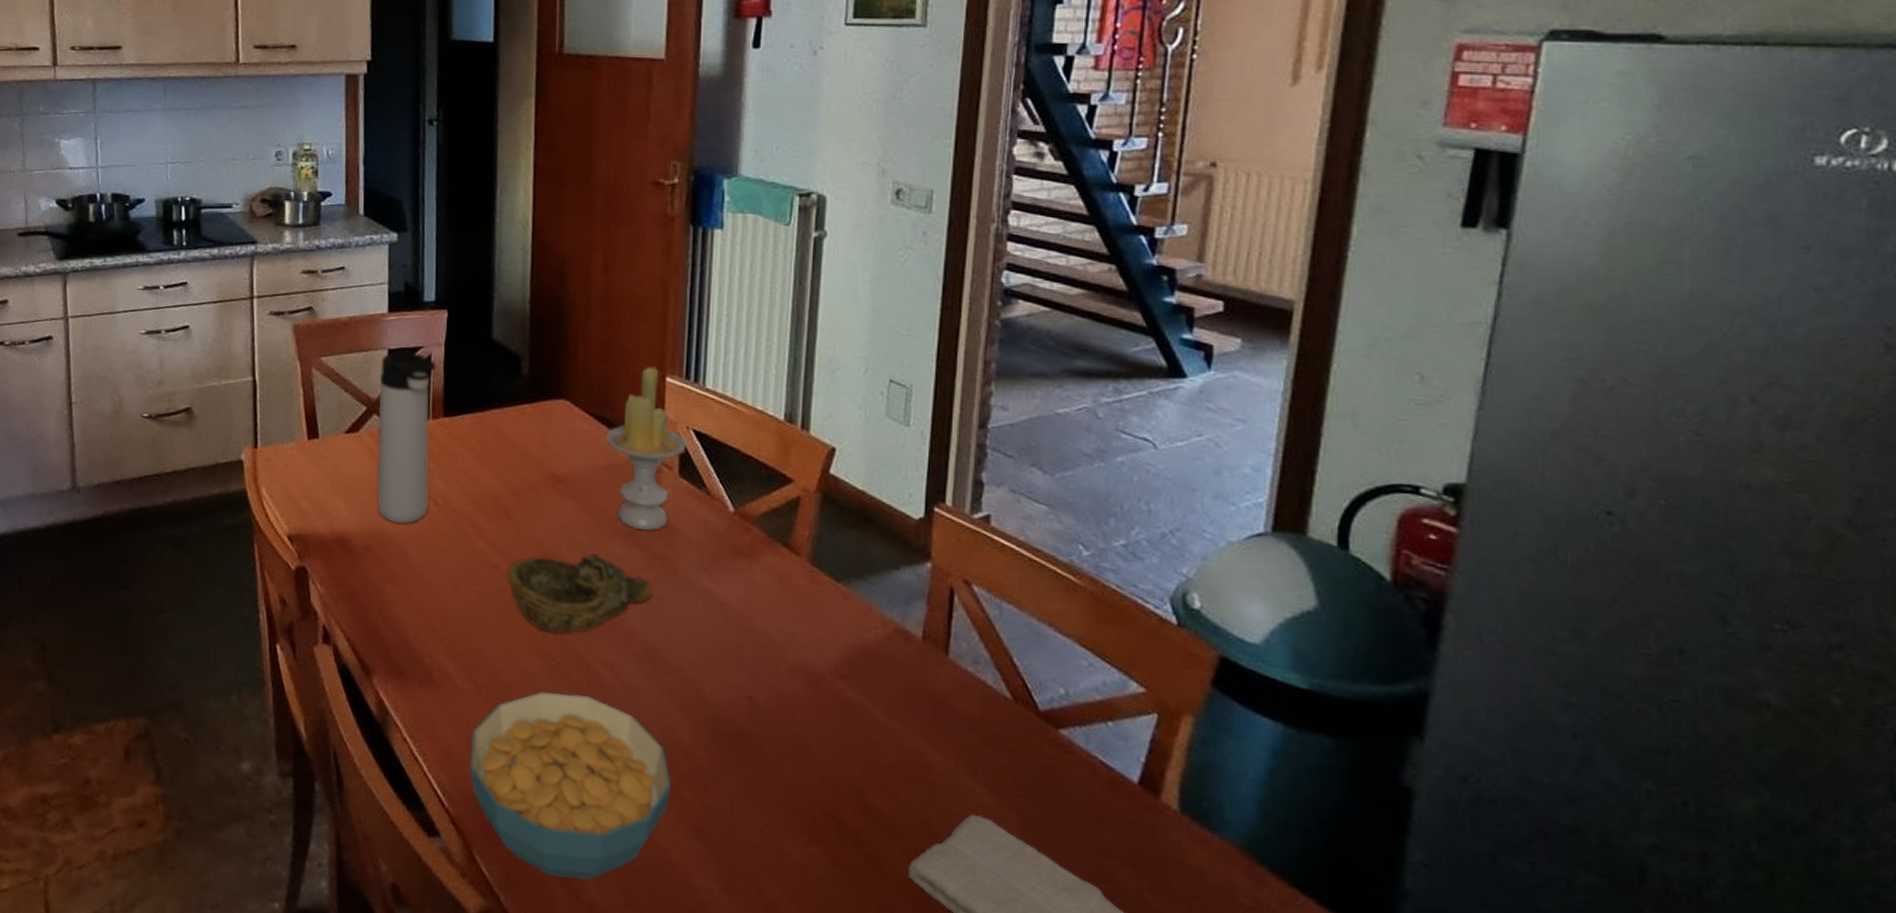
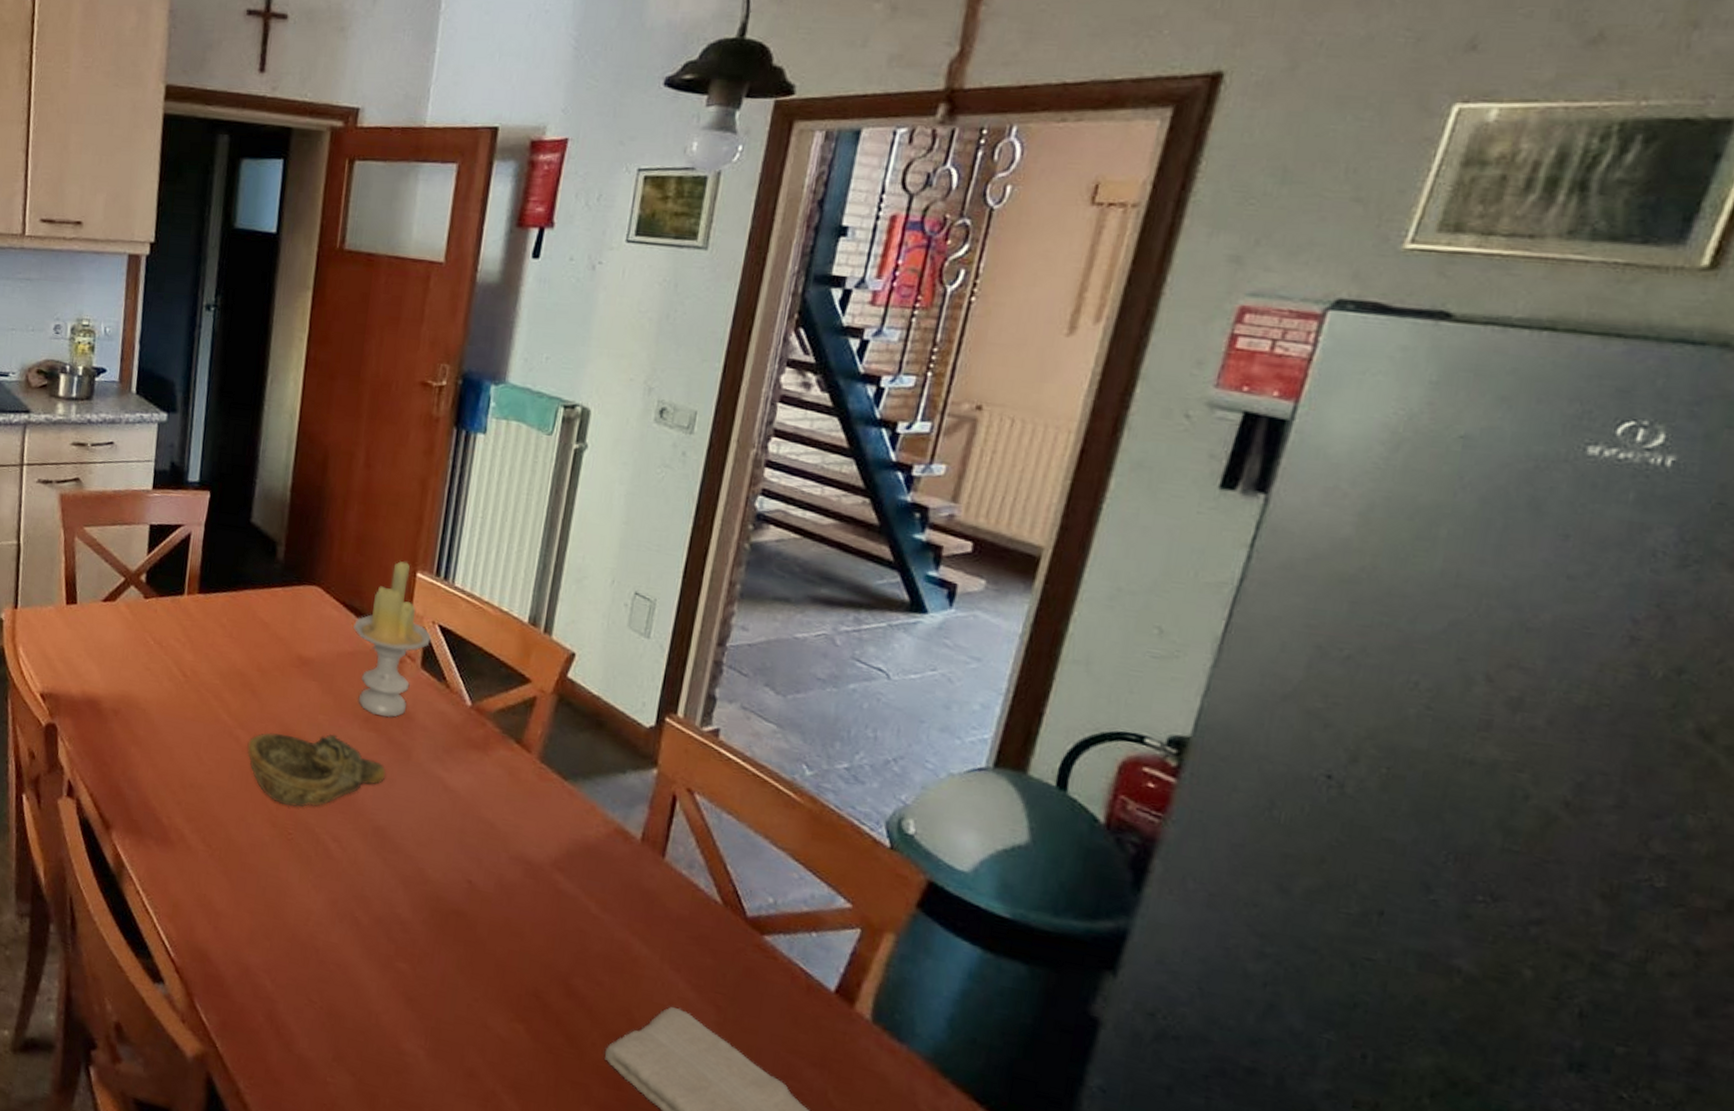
thermos bottle: present [376,346,436,525] -> none [127,523,195,693]
cereal bowl: present [469,691,672,880] -> none [197,858,388,1036]

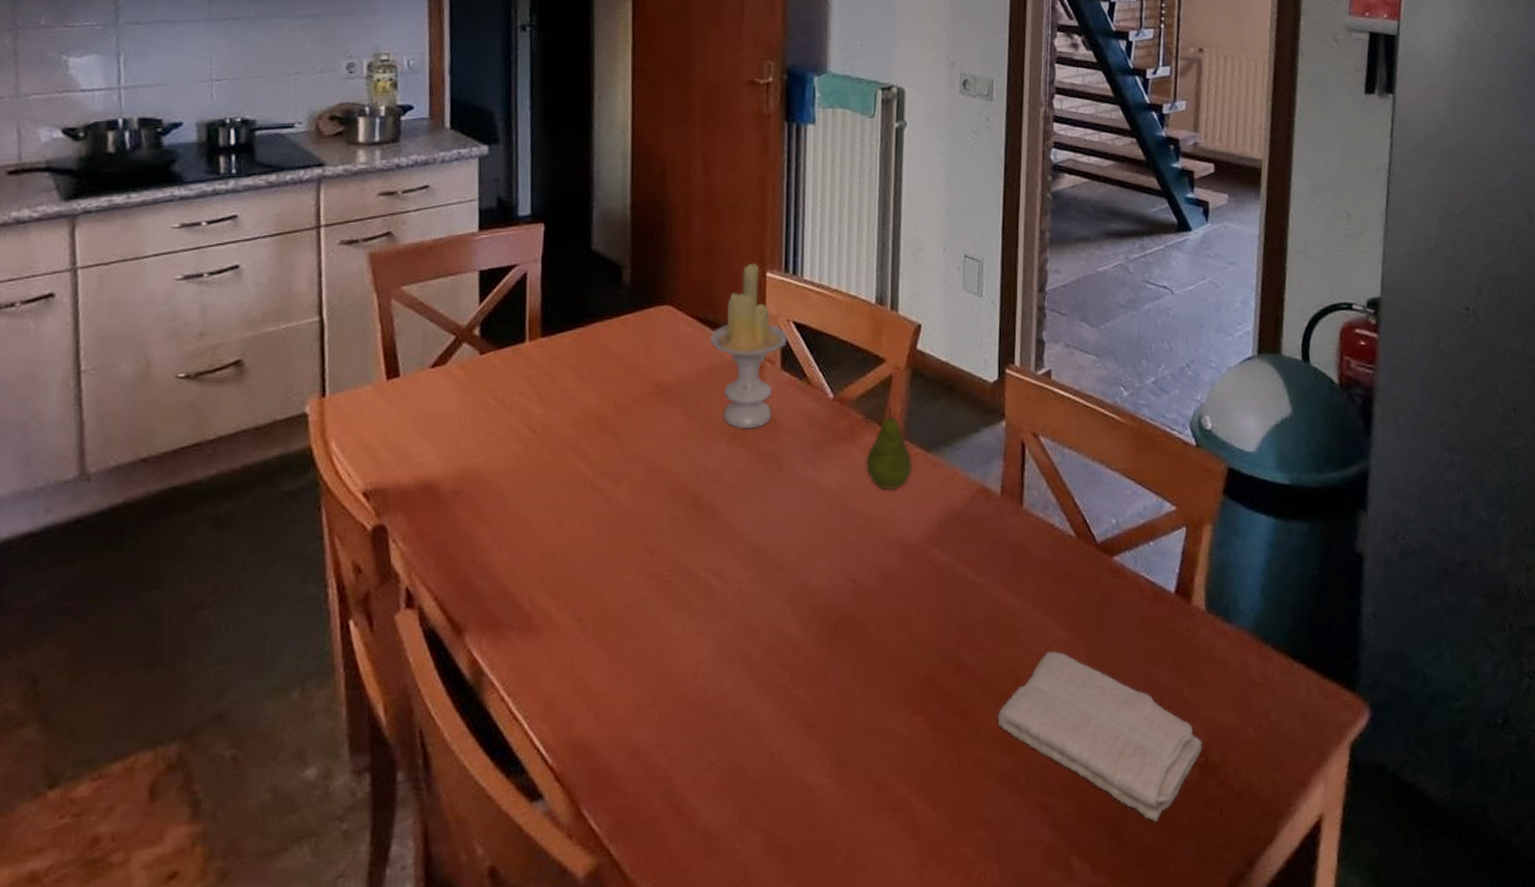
decorative bowl: present [247,732,386,807] -> none [612,459,759,551]
fruit: none [497,725,547,809] -> present [866,405,912,491]

